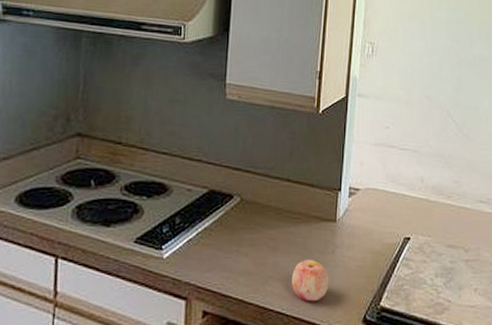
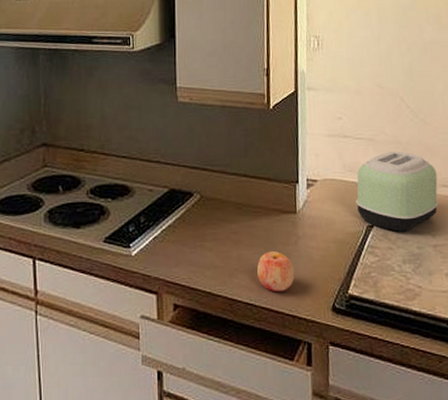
toaster: none [395,163,475,245] -> present [356,151,439,232]

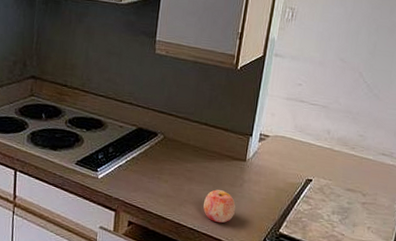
toaster: present [356,151,439,232] -> none [300,118,379,189]

